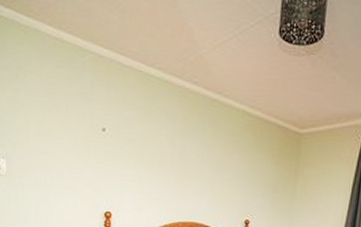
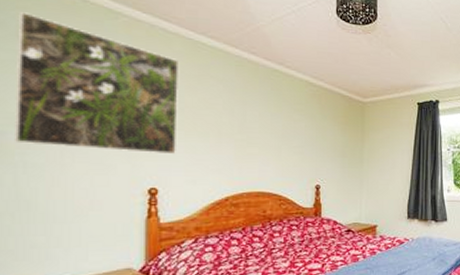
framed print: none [16,55,131,183] -> present [15,12,180,155]

